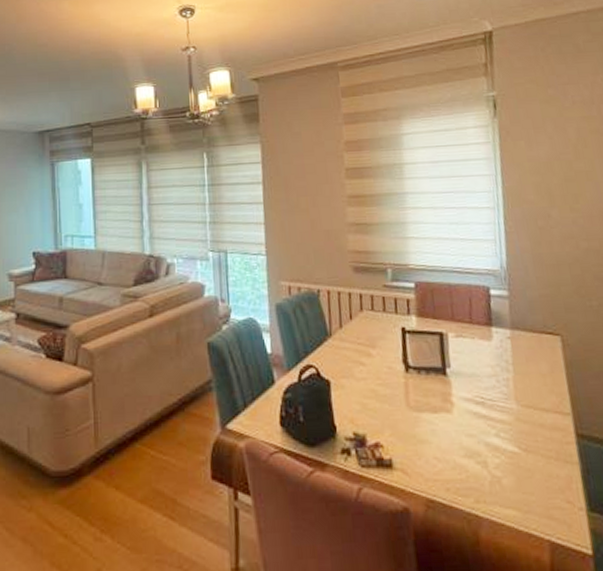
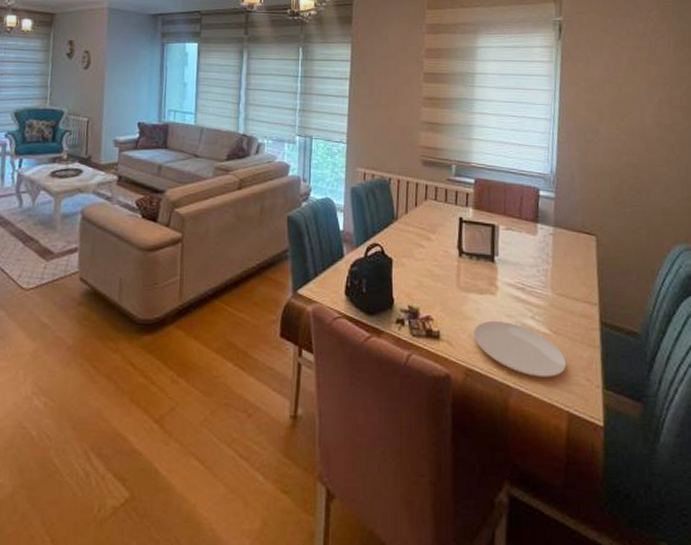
plate: none [430,442,543,504] -> present [473,321,567,377]

